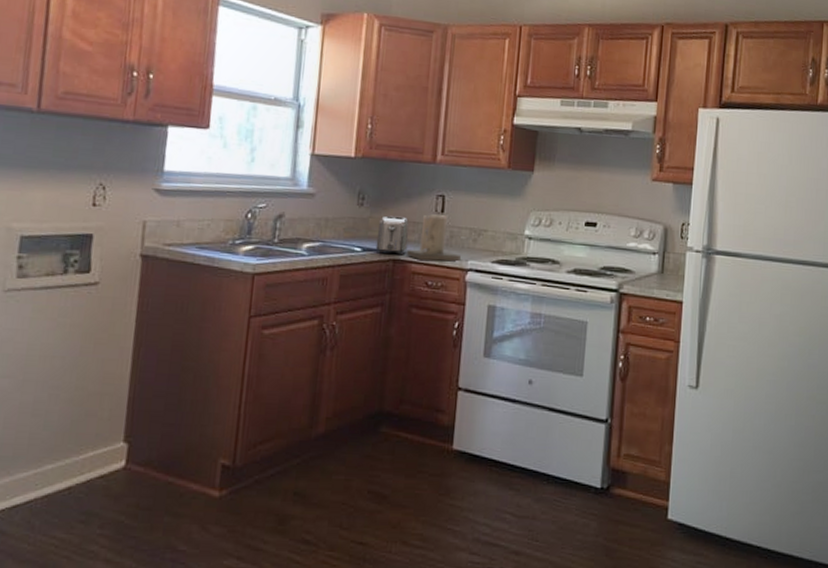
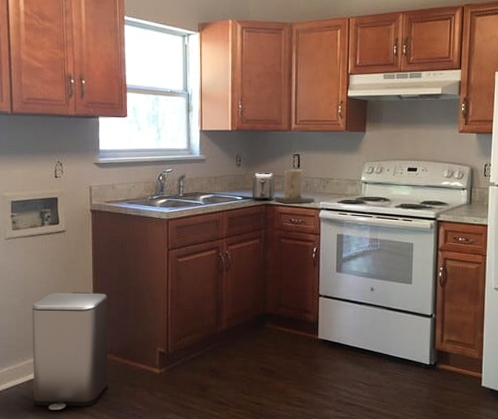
pedal bin: none [17,373,153,554] -> present [32,292,109,411]

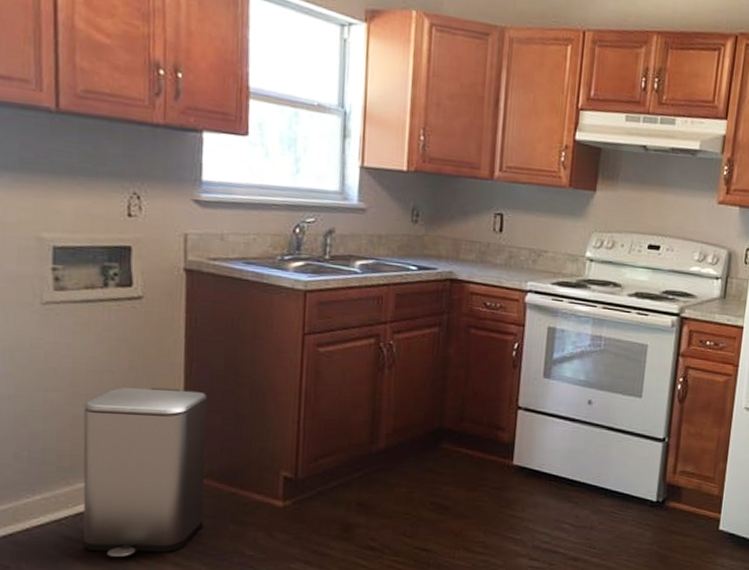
toaster: present [252,172,275,201] -> none [432,233,466,275]
paper towel roll: present [274,169,315,204] -> none [463,233,521,283]

